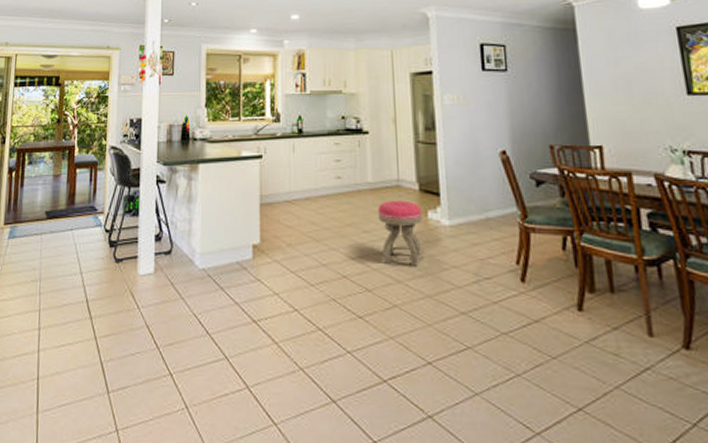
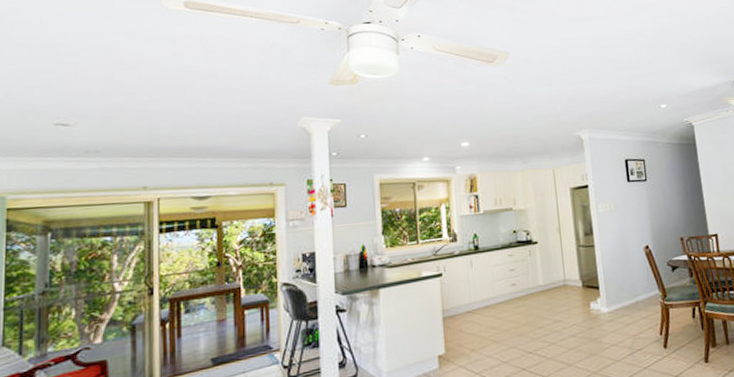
stool: present [378,200,423,266] -> none [549,296,587,352]

